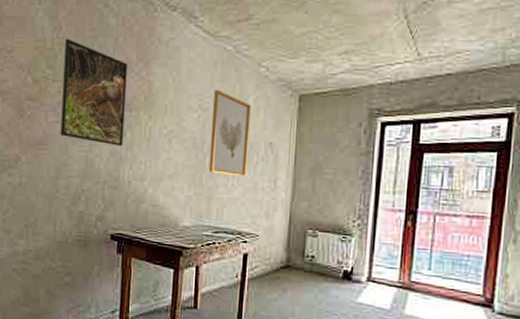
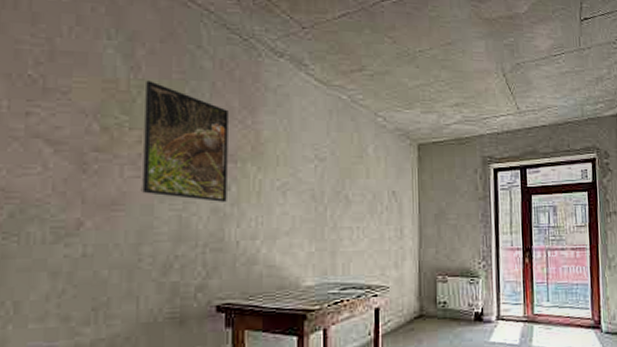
wall art: present [208,90,251,177] -> none [330,140,372,228]

